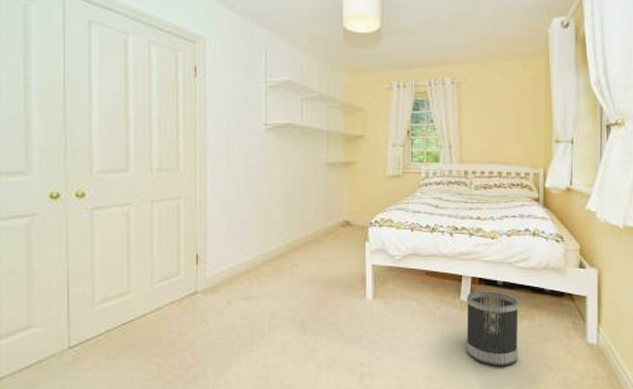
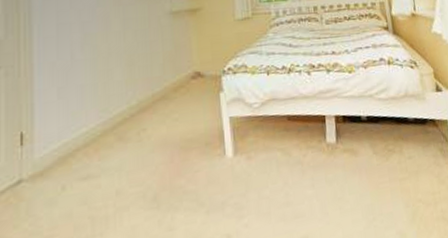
wastebasket: present [466,291,519,366] -> none [333,128,394,212]

